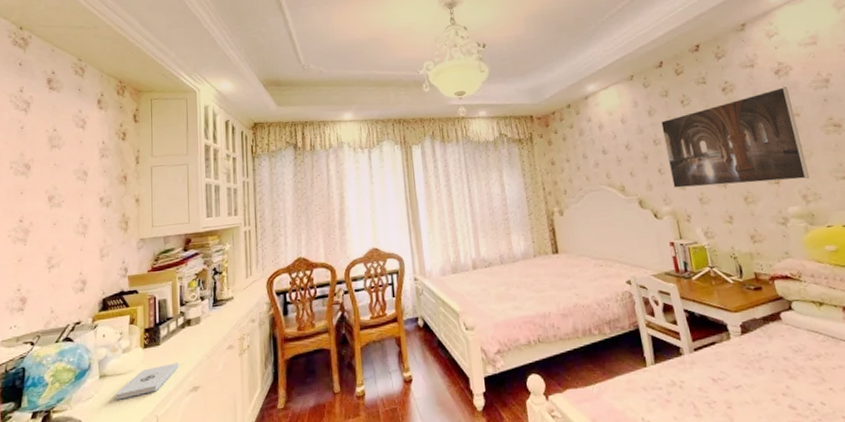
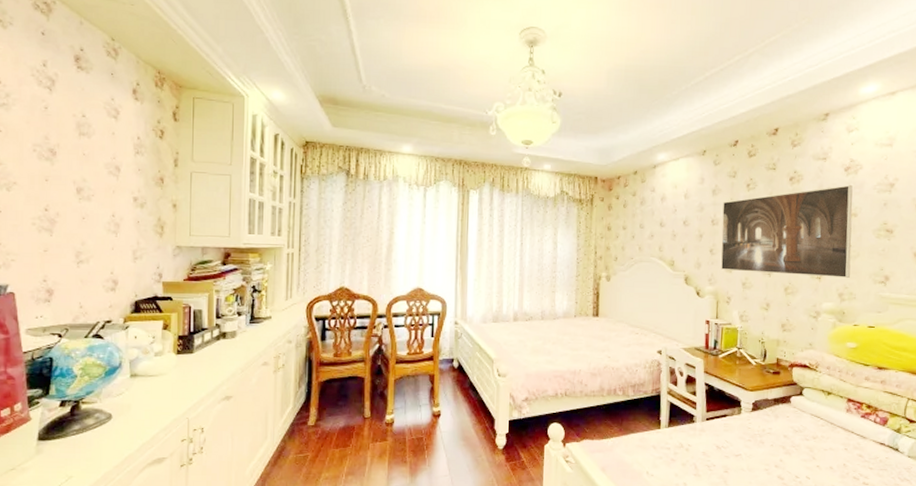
notepad: present [115,362,179,400] -> none [146,371,212,399]

